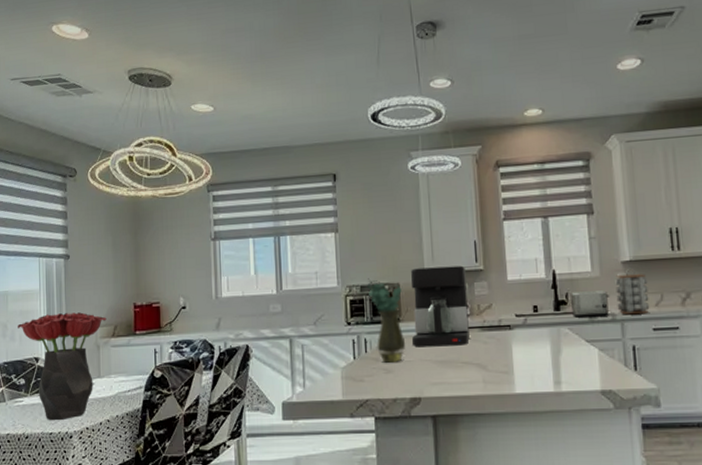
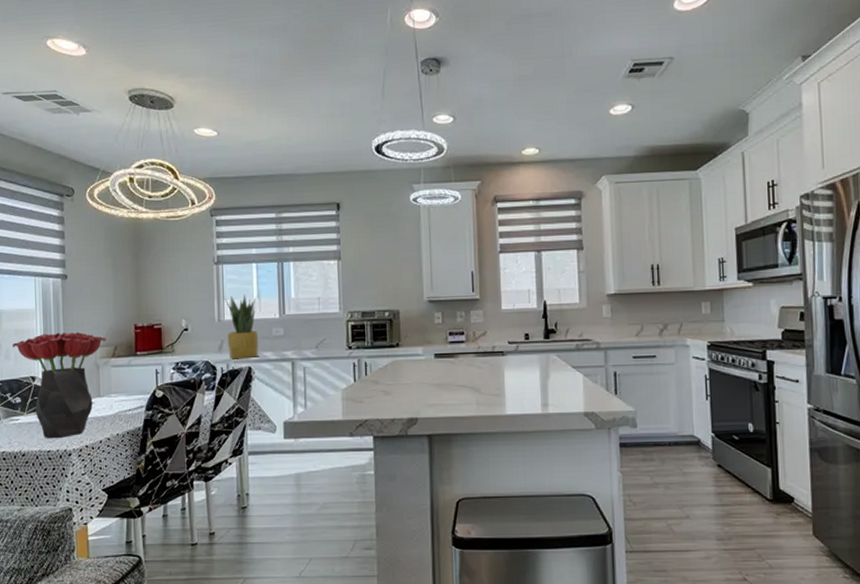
planter: none [221,270,257,339] -> present [224,294,259,361]
vase: present [367,278,406,363] -> none [368,305,405,385]
coffee maker: present [410,265,470,347] -> none [410,295,465,371]
toaster: present [571,290,609,318] -> none [560,321,594,345]
spice rack: present [615,267,650,315] -> none [600,300,631,344]

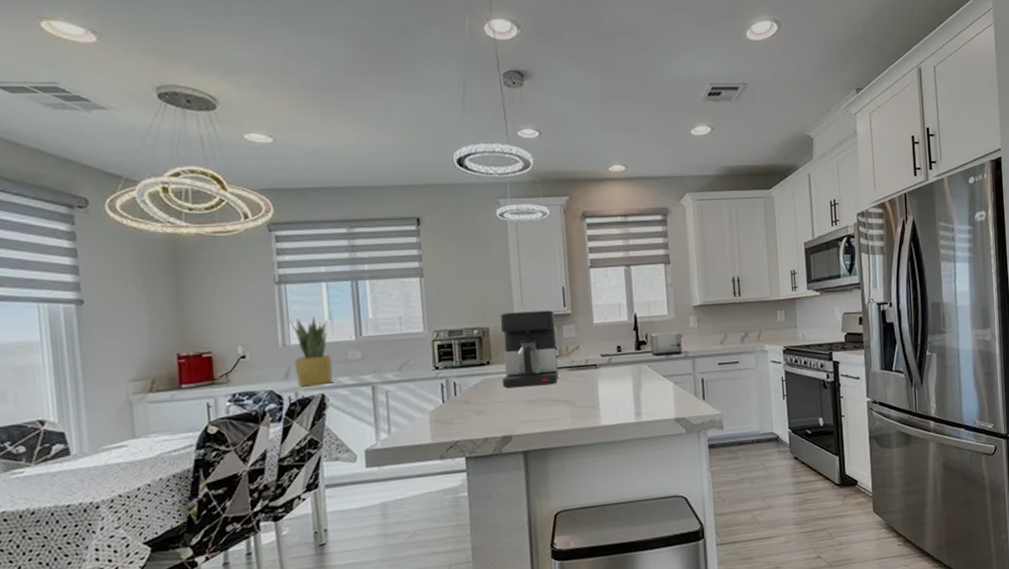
bouquet: present [13,332,106,438] -> none [10,365,141,491]
coffee maker: none [410,295,465,371] -> present [500,310,559,388]
toaster: none [560,321,594,345] -> present [650,331,682,356]

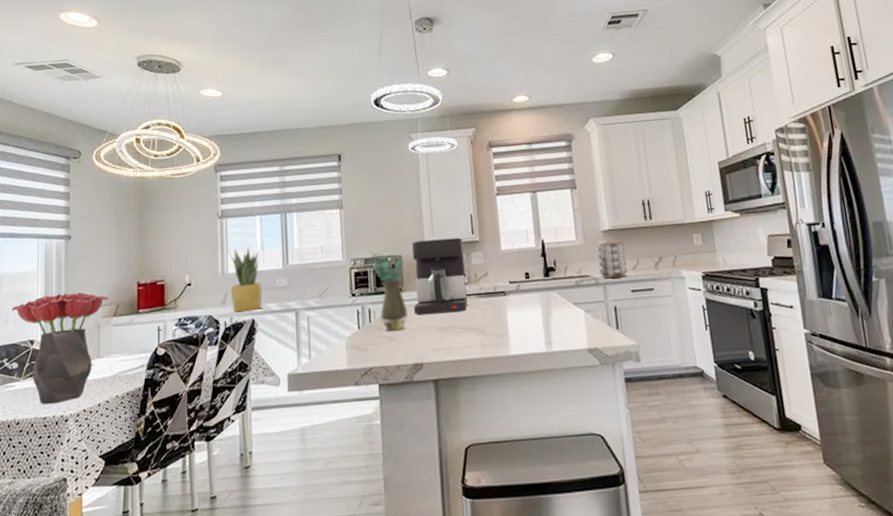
bouquet: none [10,365,141,491] -> present [12,292,108,404]
vase: none [455,323,497,405] -> present [371,251,408,331]
toaster: present [650,331,682,356] -> none [558,257,592,283]
spice rack: none [687,311,716,352] -> present [597,236,628,279]

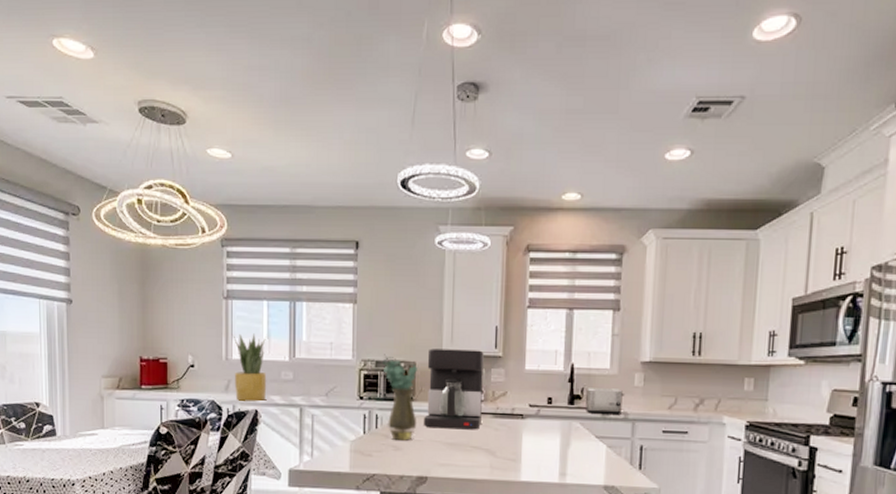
bouquet: present [12,292,108,404] -> none [17,359,111,467]
toaster: none [558,257,592,283] -> present [586,388,624,414]
spice rack: present [597,236,628,279] -> none [630,369,664,416]

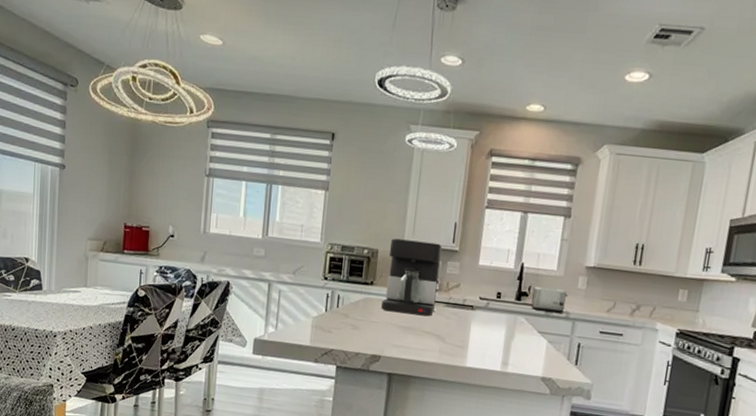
planter: present [233,333,267,402] -> none [210,210,243,274]
vase: present [382,354,417,441] -> none [348,240,380,321]

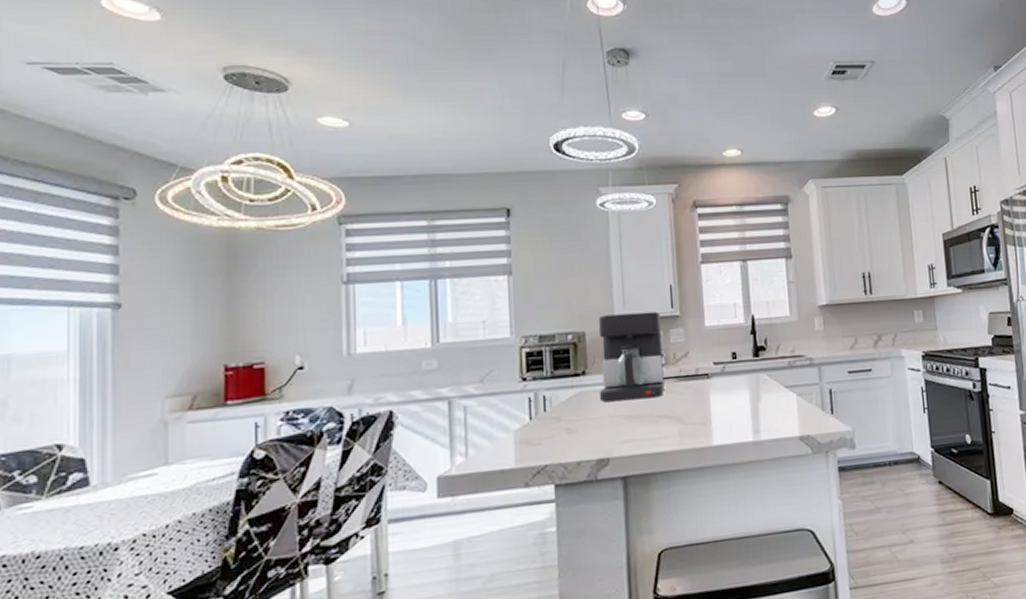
toaster: present [531,286,568,313] -> none [770,335,807,363]

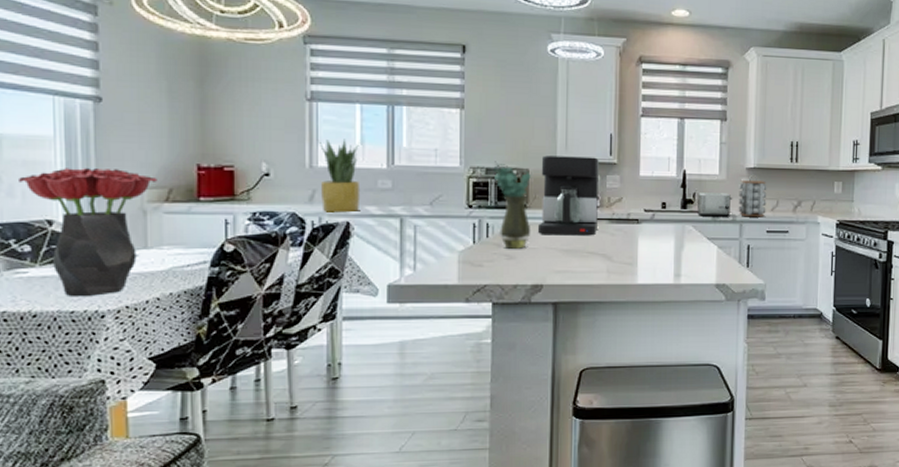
bouquet: none [27,379,180,529] -> present [19,168,157,296]
planter: none [356,320,404,404] -> present [318,139,361,214]
vase: none [547,327,593,422] -> present [493,161,531,249]
toaster: none [770,335,807,363] -> present [697,192,732,217]
spice rack: none [812,312,845,359] -> present [738,174,767,217]

